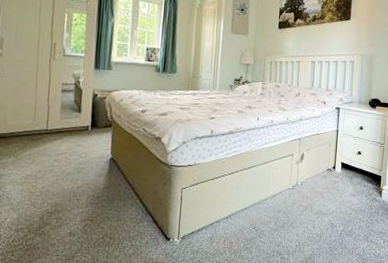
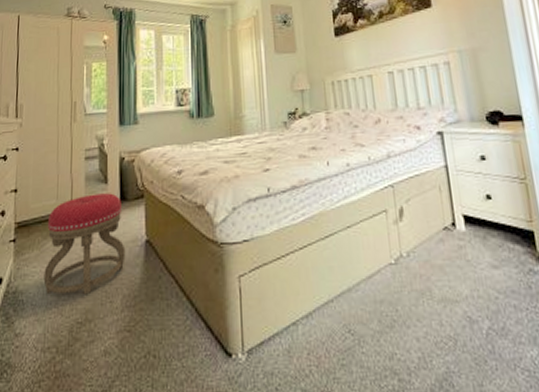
stool: none [19,119,93,193] -> present [43,193,126,295]

